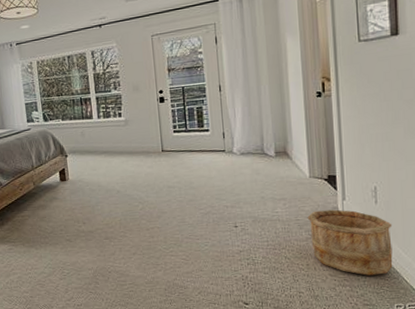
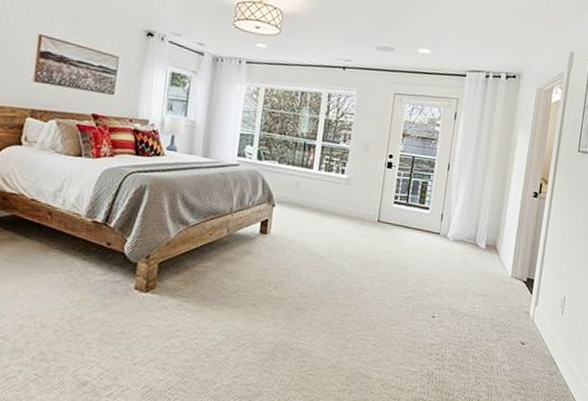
wooden bucket: present [307,209,393,276] -> none [499,312,572,387]

